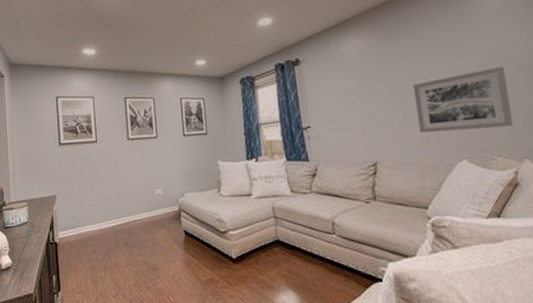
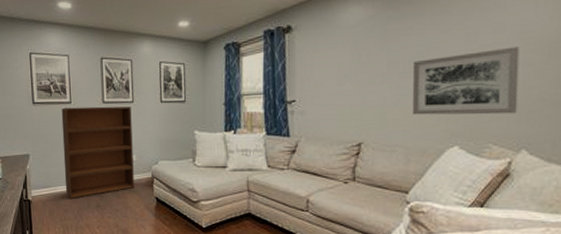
bookshelf: none [87,142,162,238] -> present [61,106,134,199]

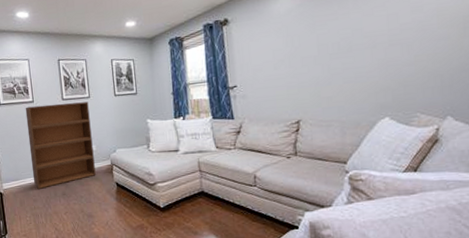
wall art: present [412,47,520,115] -> none [342,23,441,92]

